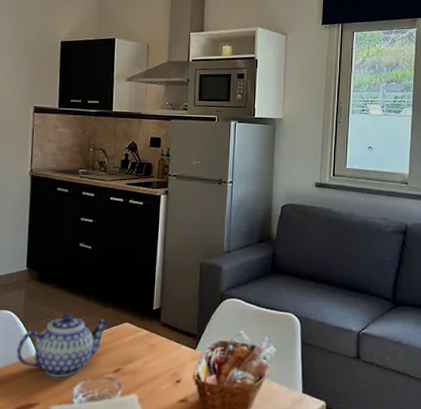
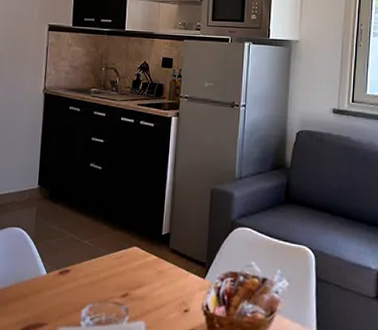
teapot: present [16,314,110,378] -> none [26,234,118,299]

